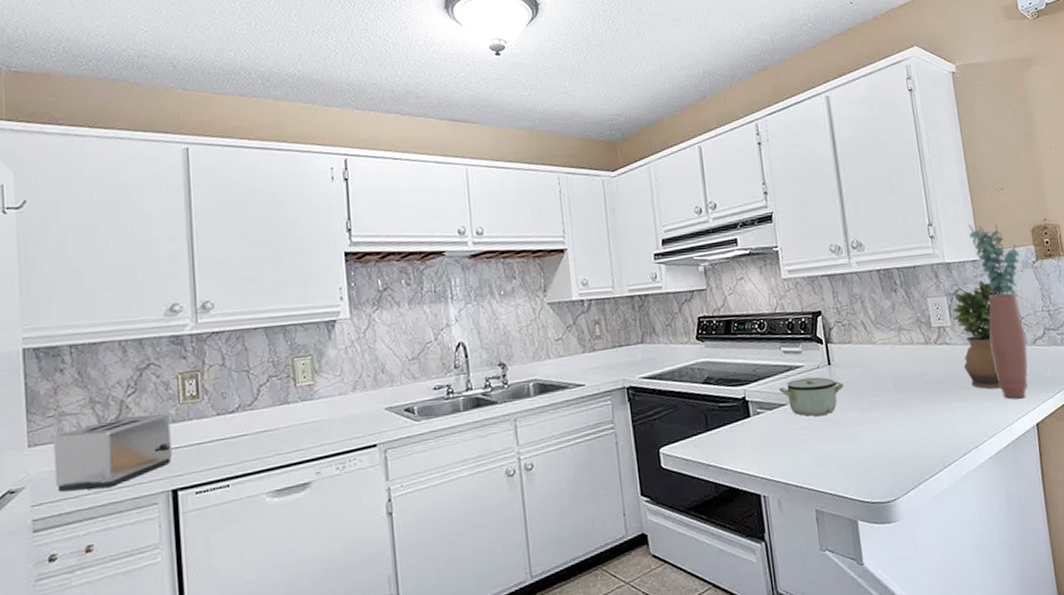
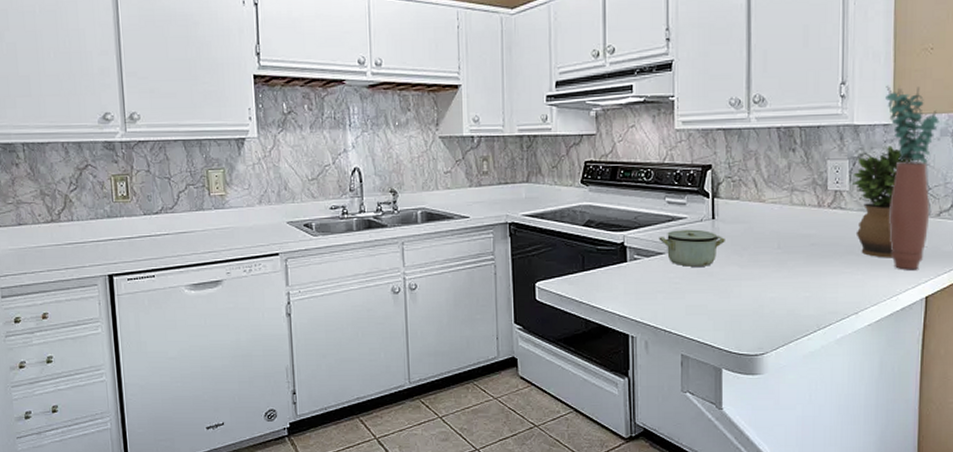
toaster: present [53,414,172,492] -> none [13,209,108,268]

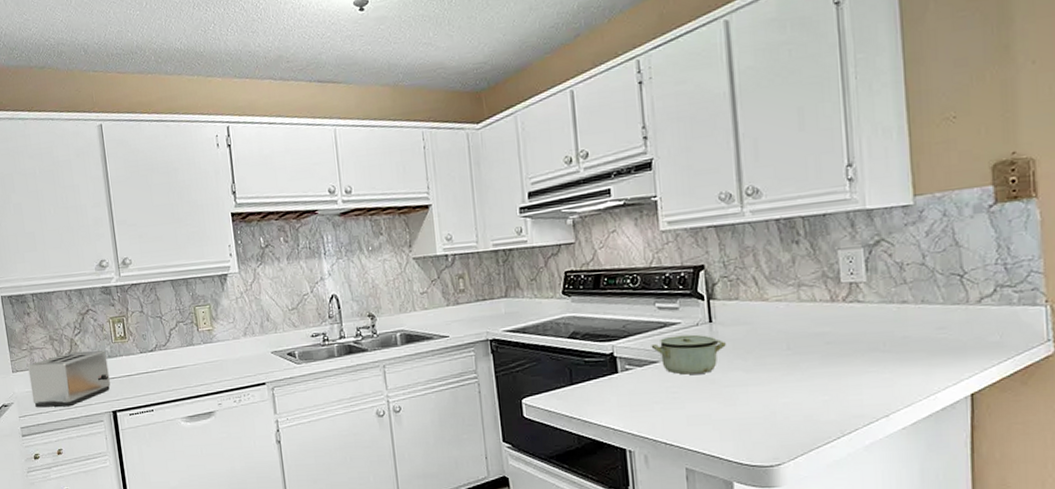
toaster: none [13,209,108,268] -> present [28,350,111,408]
potted plant: present [851,145,913,258] -> none [868,228,942,354]
vase: present [885,85,939,270] -> none [901,161,971,366]

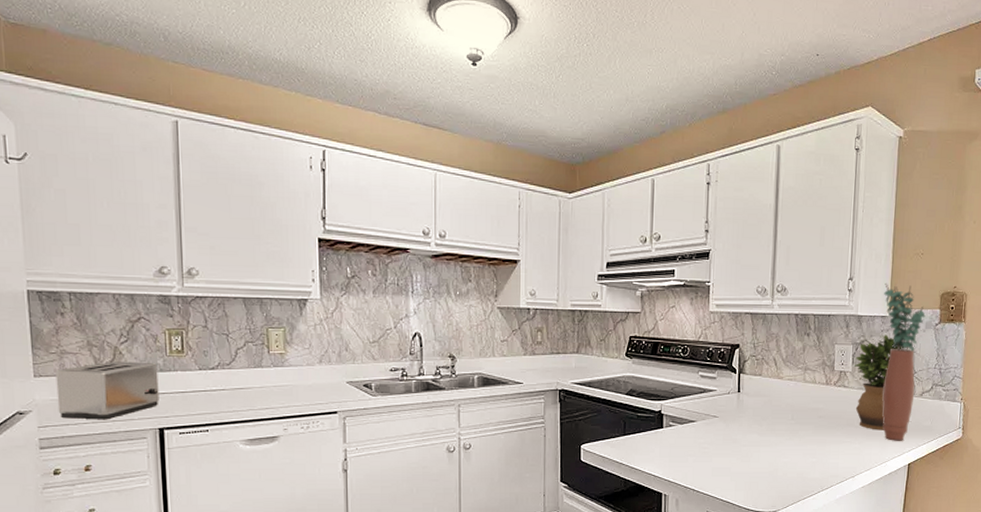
cooking pot: present [651,334,726,375] -> none [691,401,748,434]
potted plant: none [868,228,942,354] -> present [853,334,903,430]
vase: none [901,161,971,366] -> present [881,282,925,441]

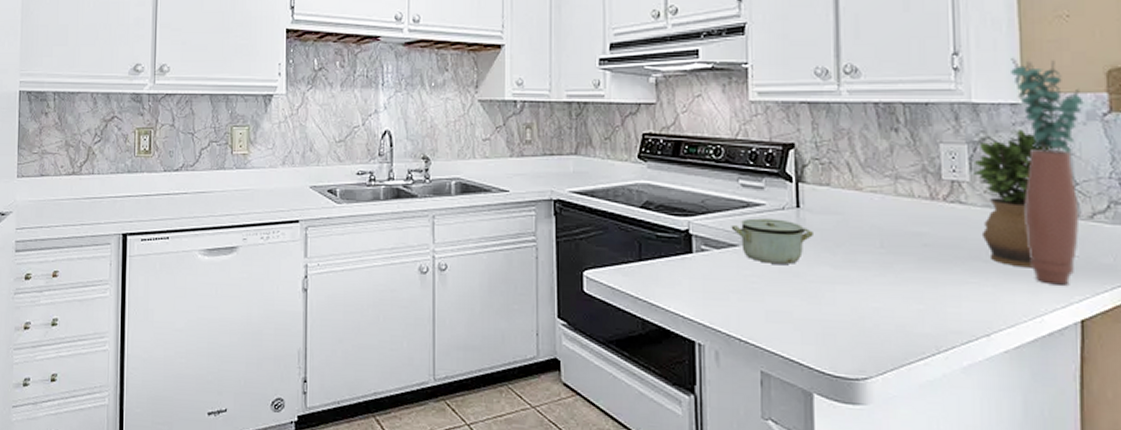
toaster: present [55,361,159,420] -> none [34,162,126,224]
cooking pot: none [691,401,748,434] -> present [731,218,813,264]

